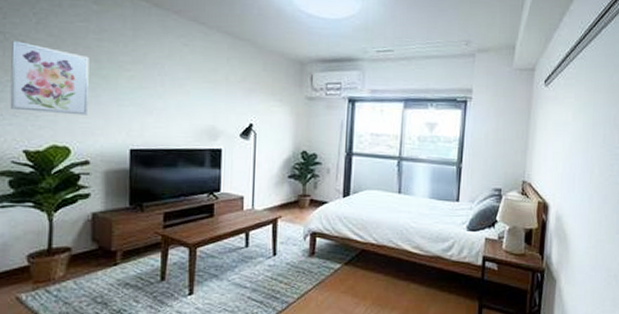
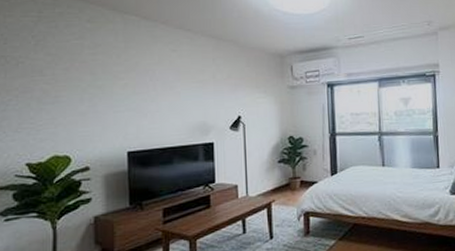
wall art: present [9,41,90,116] -> none [11,63,86,127]

